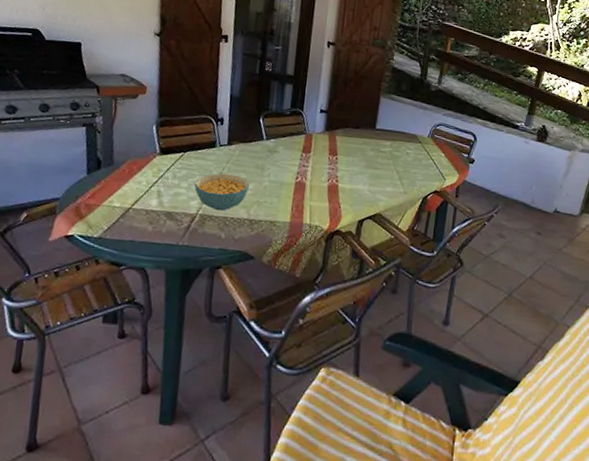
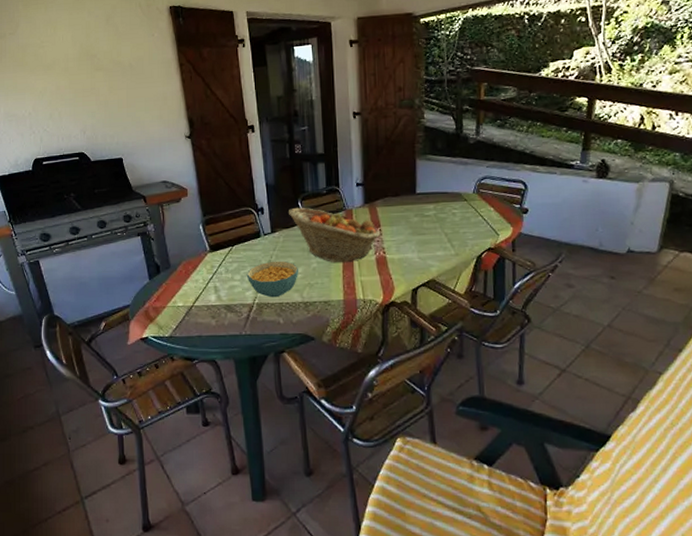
fruit basket: none [249,123,337,185] -> present [289,207,381,262]

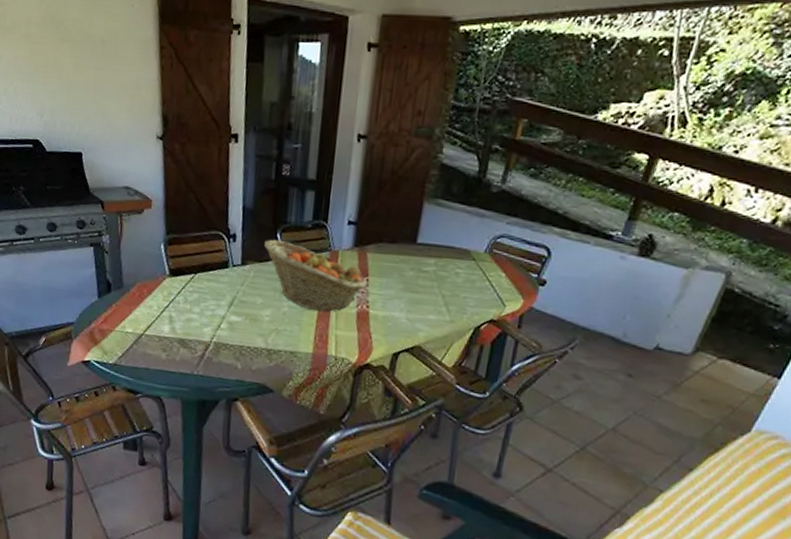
cereal bowl: present [246,261,298,298] -> none [207,297,266,339]

